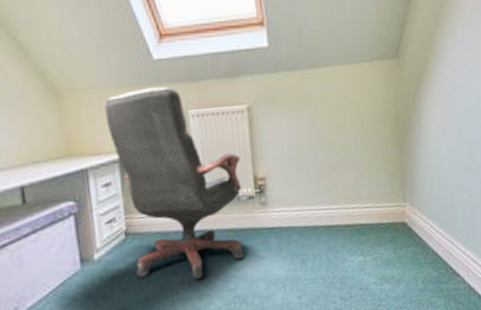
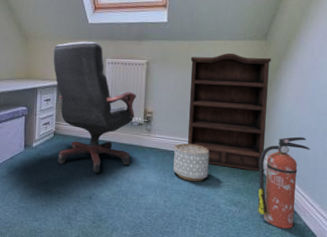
planter: none [301,211,350,263] -> present [173,143,210,181]
bookshelf: none [306,80,417,236] -> present [187,53,272,173]
fire extinguisher: none [409,178,465,299] -> present [258,136,310,229]

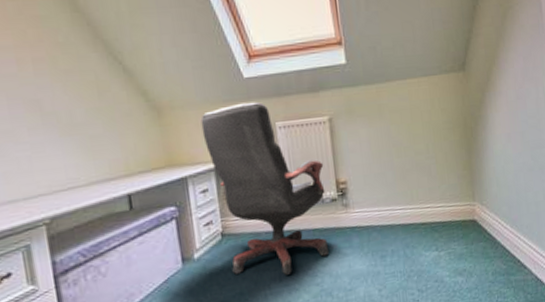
planter: present [173,143,210,181] -> none [380,211,425,259]
bookshelf: present [187,53,272,173] -> none [381,91,486,233]
fire extinguisher: present [258,136,310,229] -> none [479,178,529,289]

